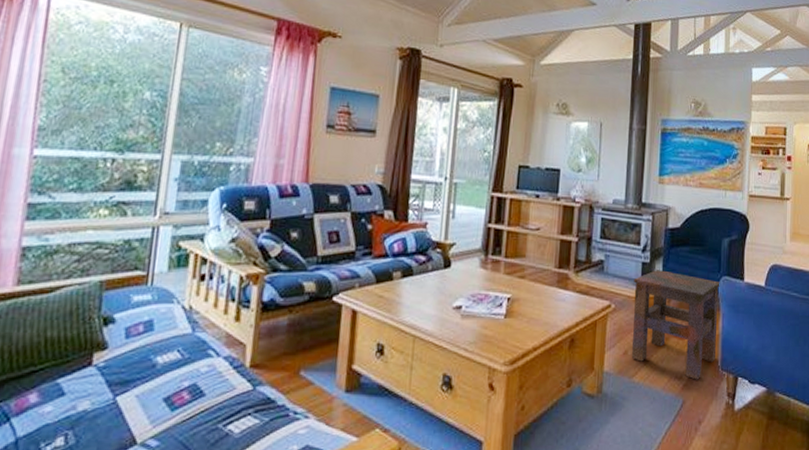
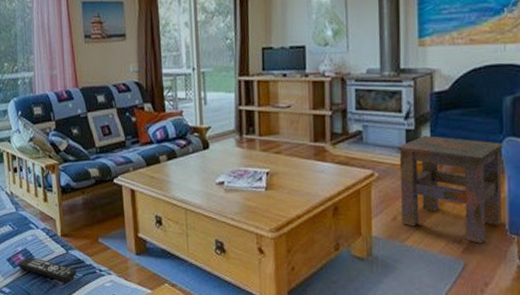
remote control: none [178,394,264,429] -> present [18,256,77,282]

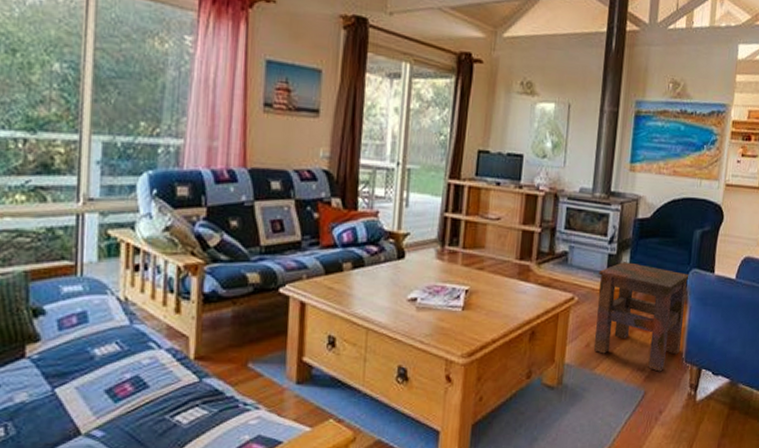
remote control: present [18,256,77,282] -> none [122,386,212,420]

